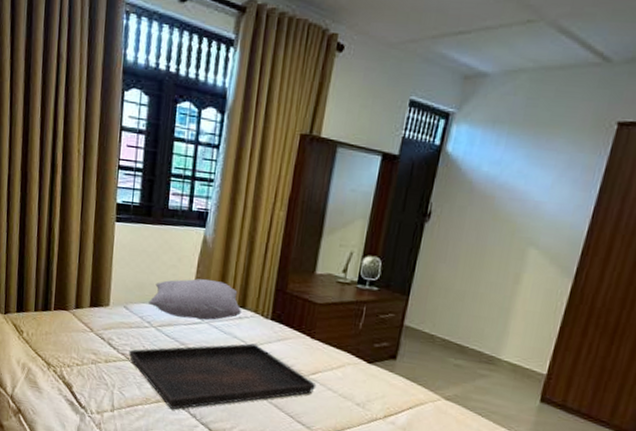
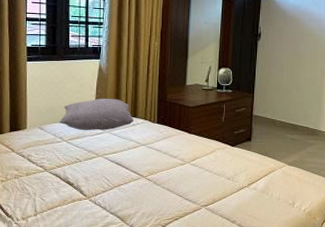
serving tray: present [128,343,317,410] -> none [46,143,197,206]

